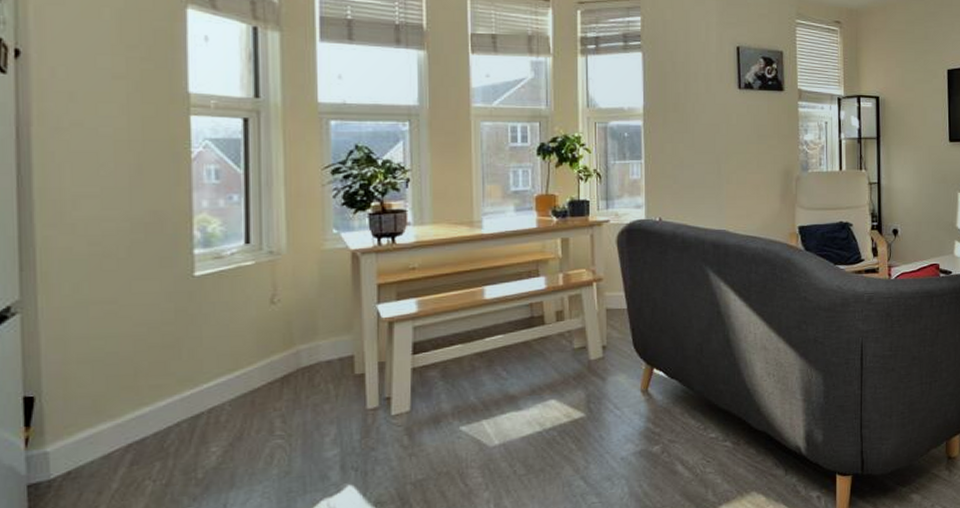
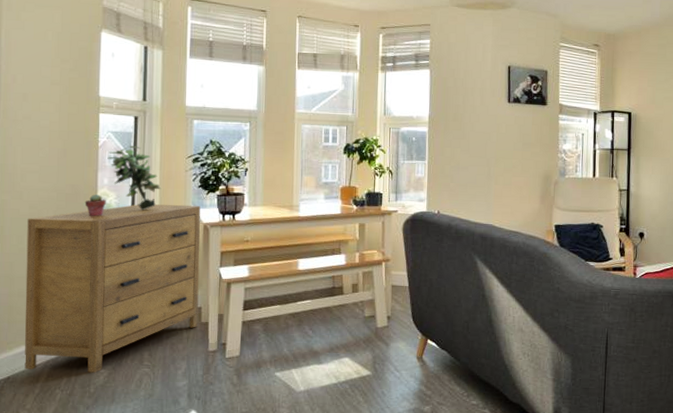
dresser: none [86,228,350,459] -> present [24,204,201,373]
potted succulent: none [174,221,207,250] -> present [85,194,106,217]
potted plant: none [206,156,289,239] -> present [107,146,162,211]

